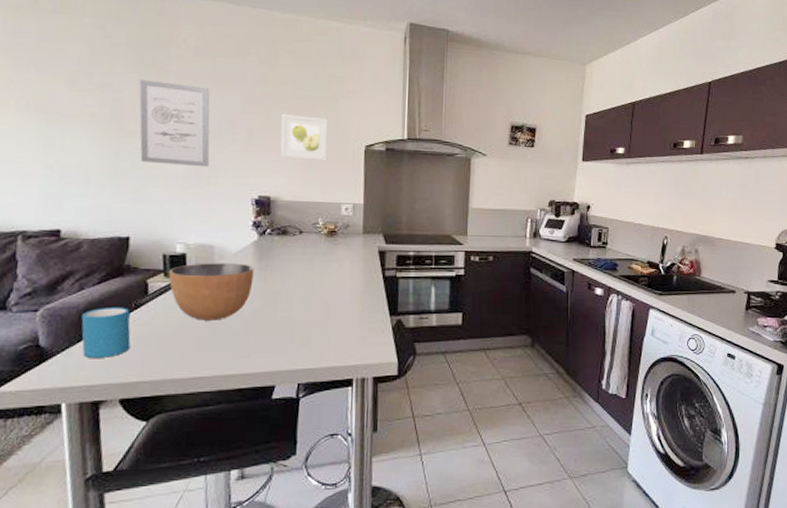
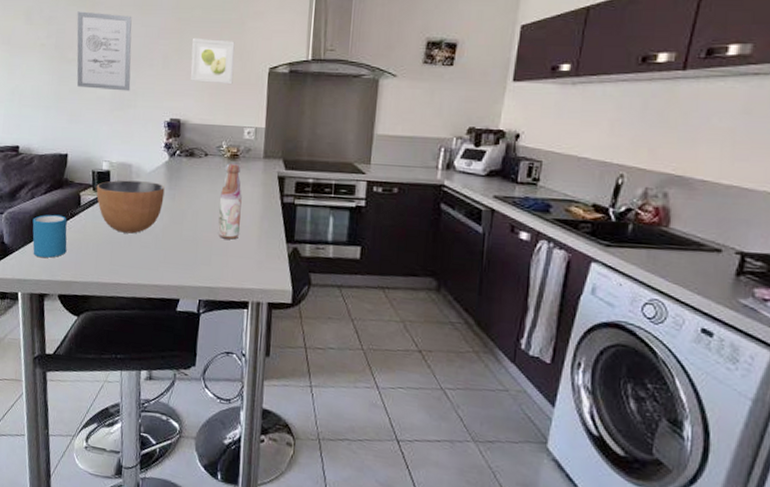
bottle: none [316,239,342,317] -> present [218,162,242,240]

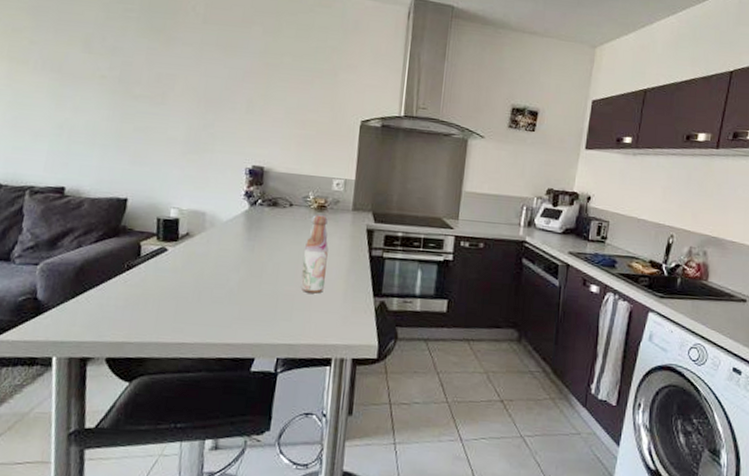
mug: present [32,214,67,258] -> none [75,266,123,316]
wall art: present [76,11,132,92] -> none [143,44,214,135]
bowl: present [96,180,165,234] -> none [160,229,243,288]
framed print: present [190,37,235,85] -> none [277,84,327,135]

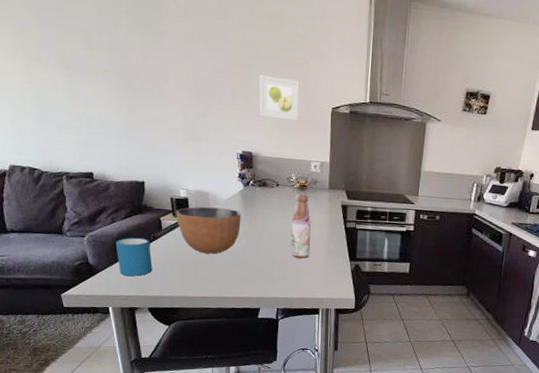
mug: none [75,266,123,316] -> present [115,237,152,276]
bowl: none [160,229,243,288] -> present [176,206,241,254]
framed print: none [277,84,327,135] -> present [259,74,300,122]

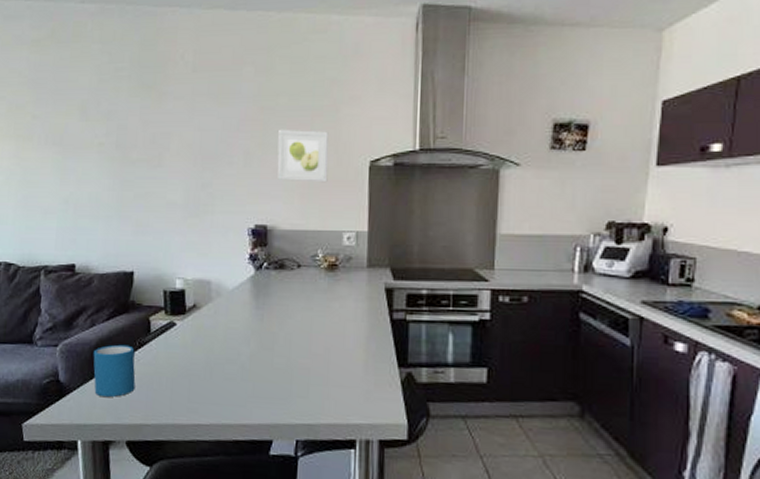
bowl: present [176,206,241,254] -> none [169,300,251,364]
bottle: present [291,192,311,258] -> none [316,274,343,366]

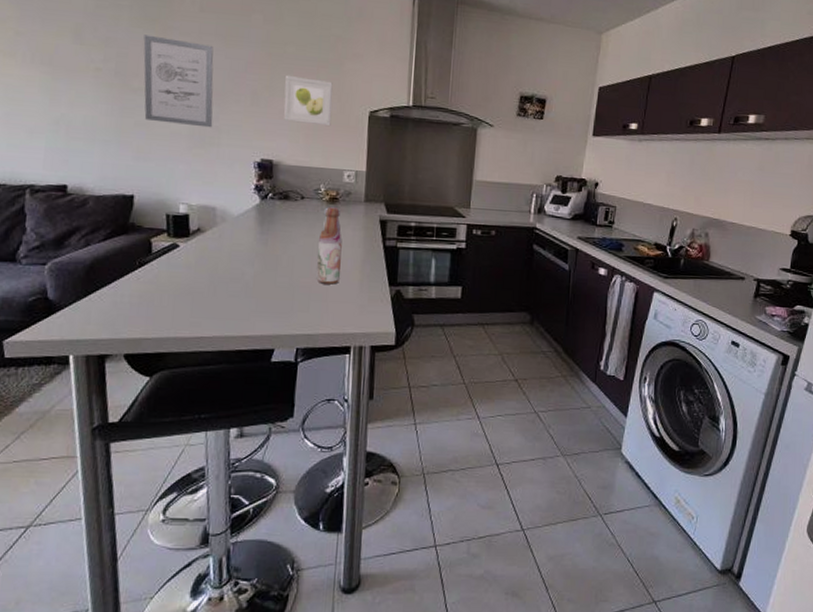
mug: present [93,344,136,397] -> none [87,264,135,313]
wall art: none [141,103,207,195] -> present [143,34,214,128]
bottle: none [316,274,343,366] -> present [316,206,342,285]

